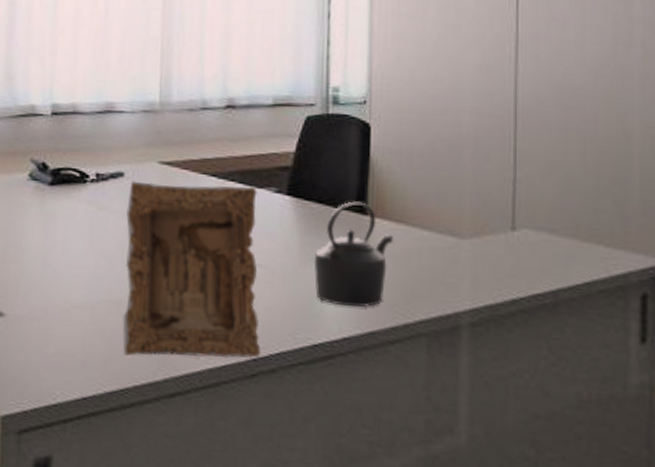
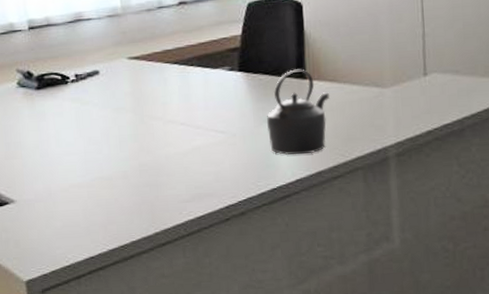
picture frame: present [122,181,261,359] -> none [105,67,232,220]

